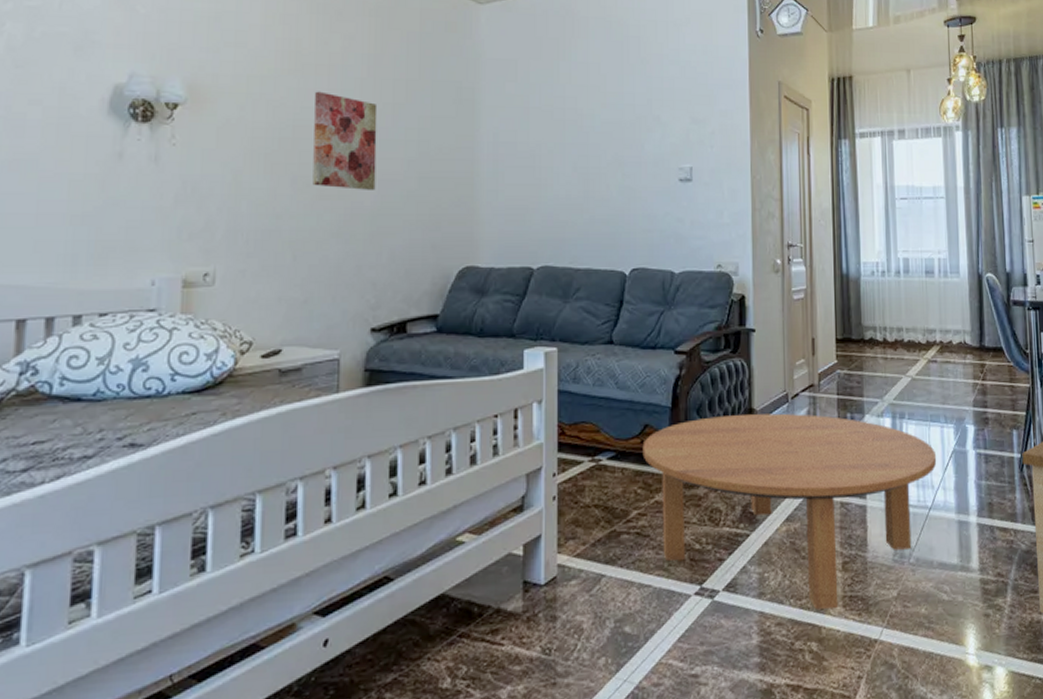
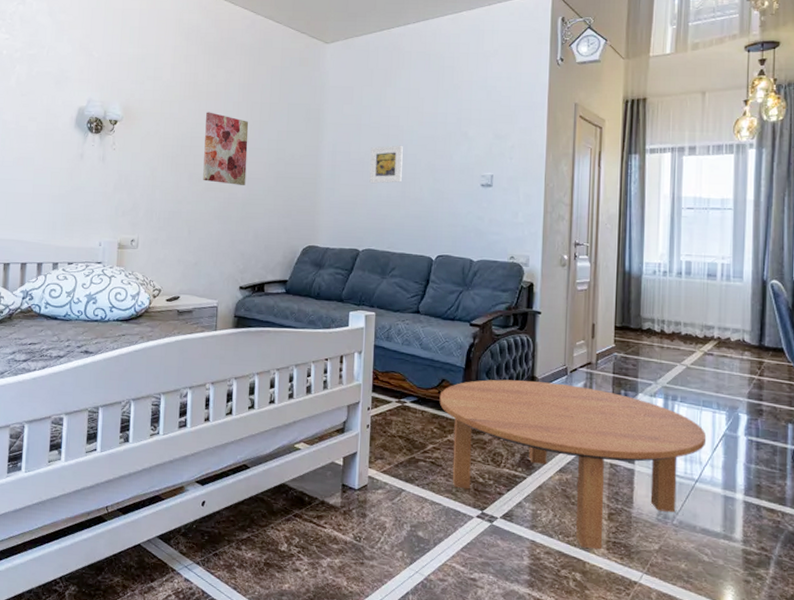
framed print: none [543,133,583,182] -> present [369,145,403,184]

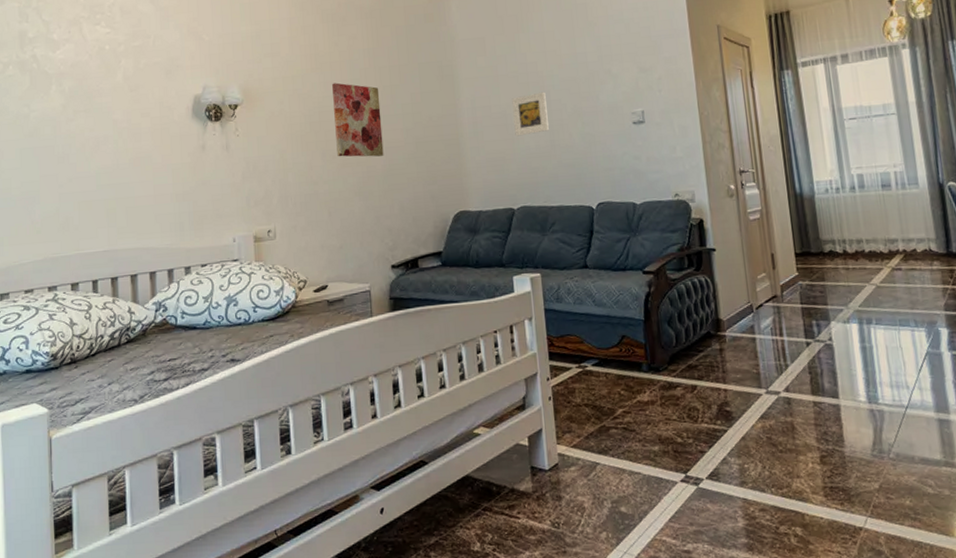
coffee table: present [439,379,707,550] -> none [621,322,910,498]

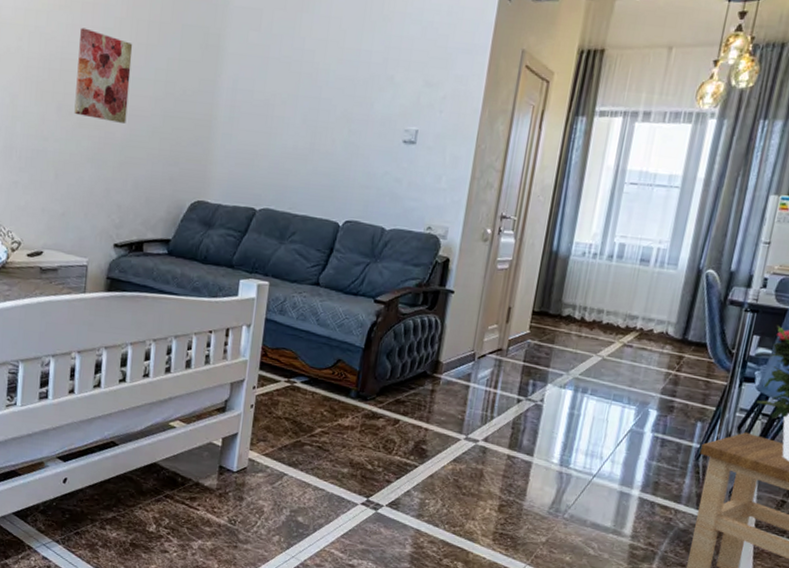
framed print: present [512,91,549,137] -> none [273,86,317,132]

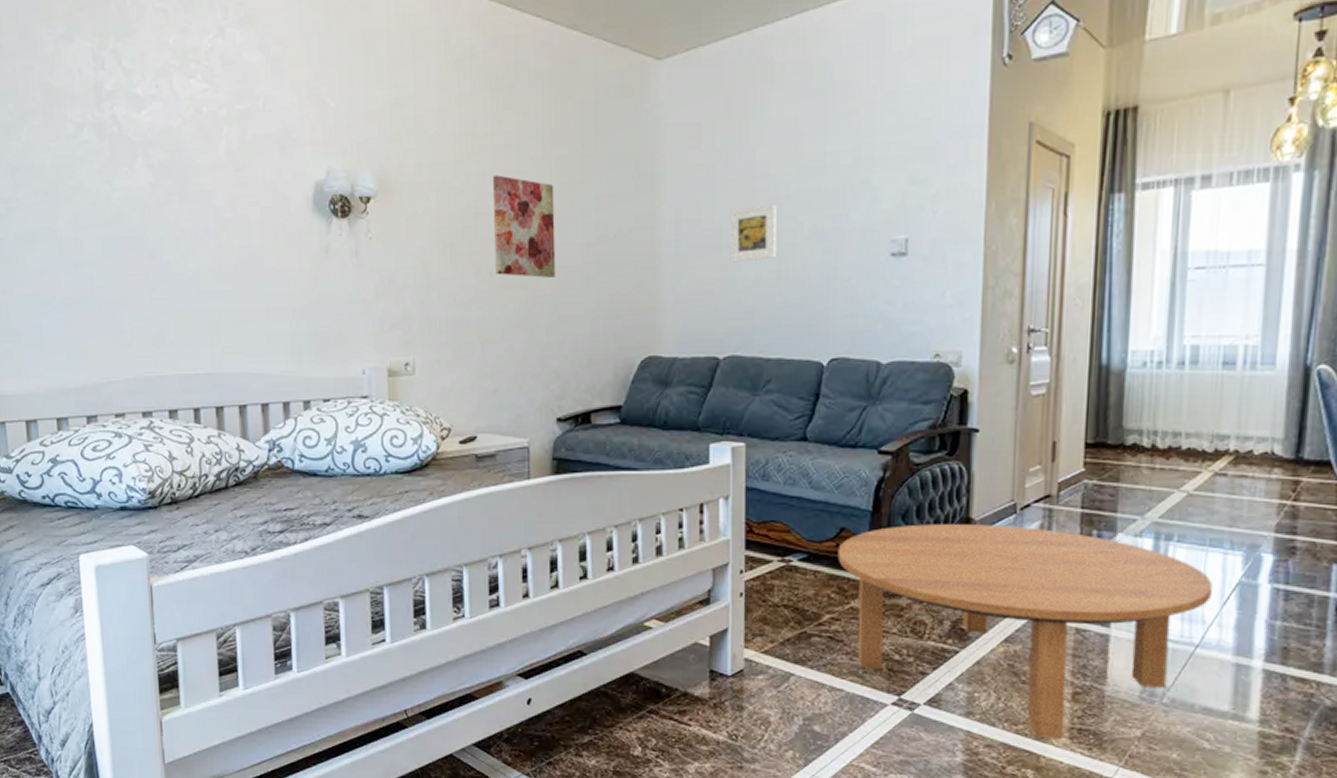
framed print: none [273,86,317,132] -> present [730,204,776,263]
coffee table: none [332,362,612,541] -> present [837,524,1214,740]

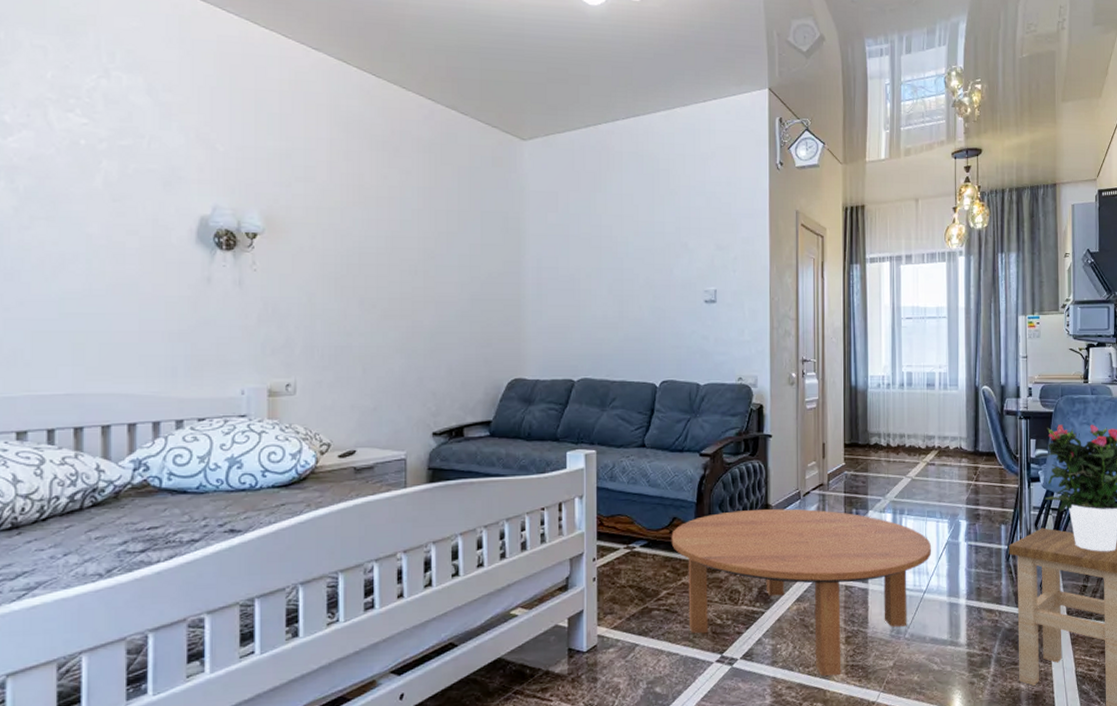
wall art: present [493,175,556,278] -> none [378,221,433,311]
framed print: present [730,204,776,263] -> none [582,258,618,304]

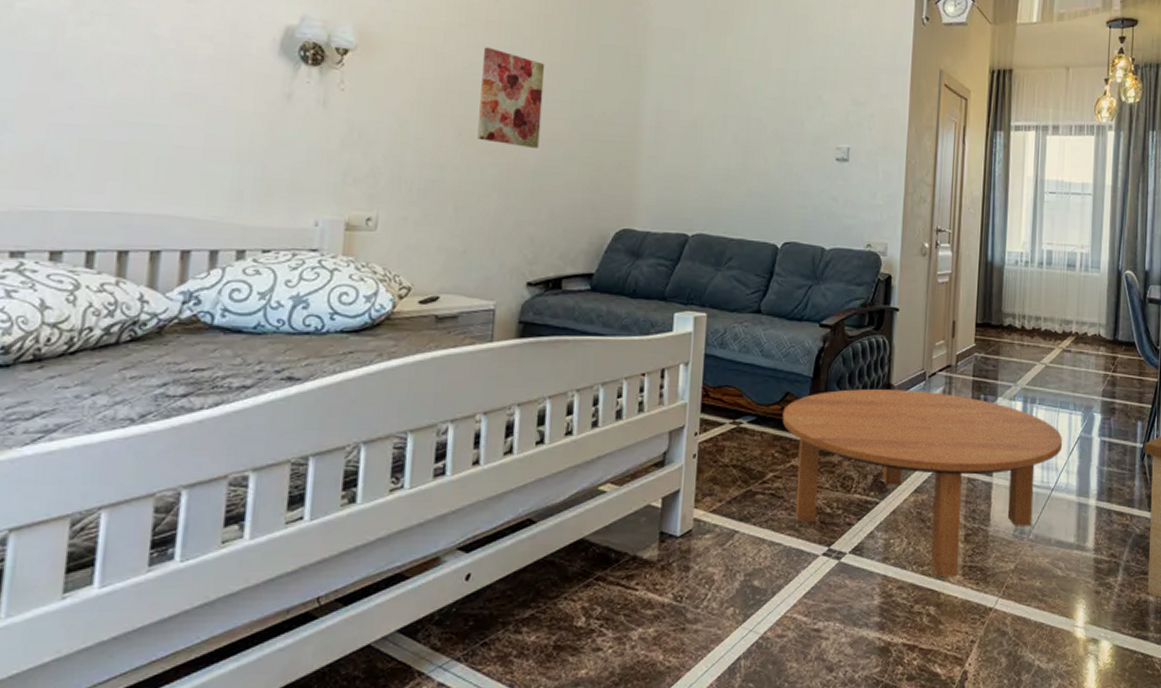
wall art: none [378,221,433,311] -> present [477,47,545,148]

